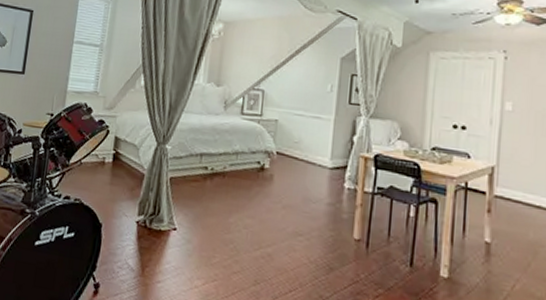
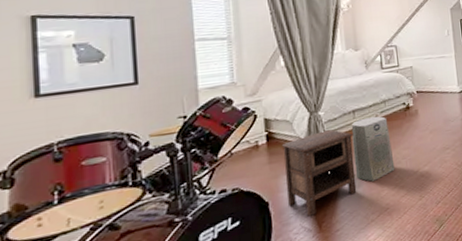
nightstand: none [118,166,196,255] -> present [281,129,357,217]
air purifier: none [188,165,236,242] -> present [351,116,395,182]

